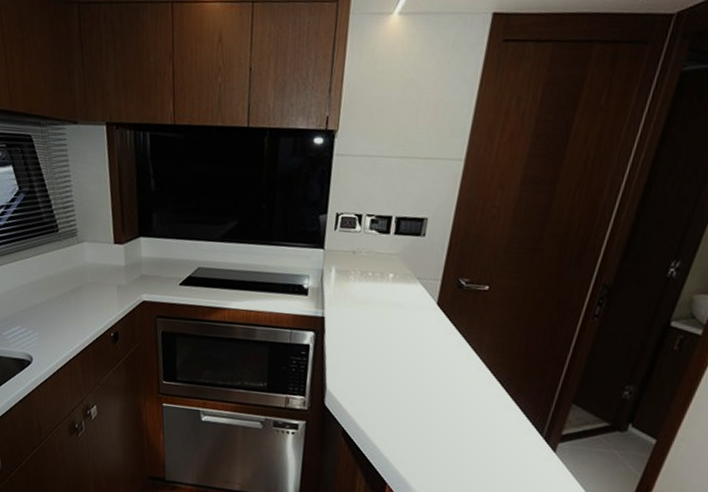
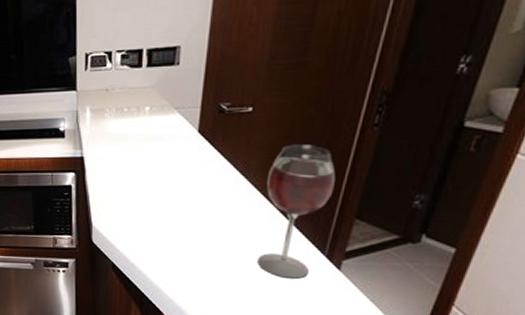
wineglass: none [481,326,559,459] -> present [257,144,337,280]

